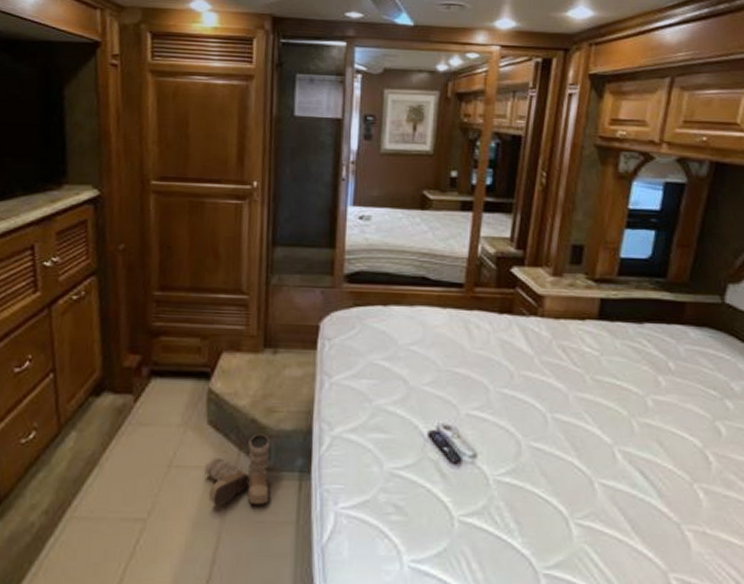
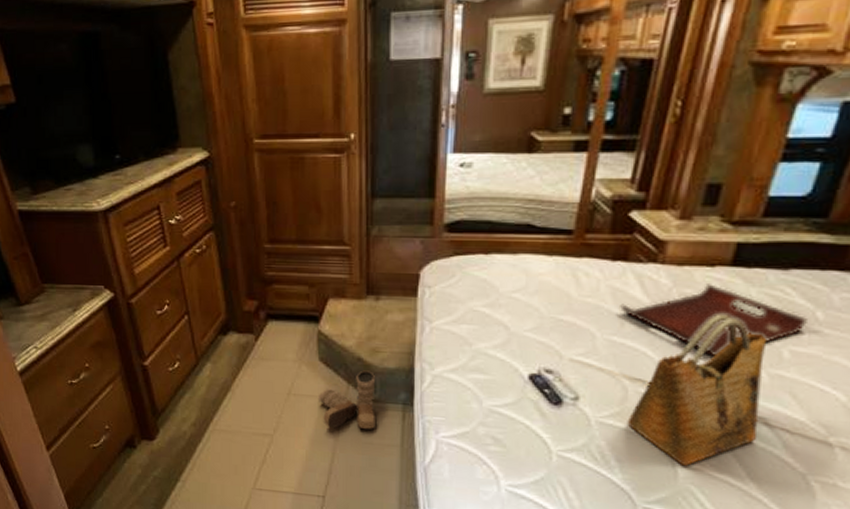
serving tray: none [509,336,663,408] -> present [620,284,807,357]
grocery bag: none [522,365,636,523] -> present [627,314,767,466]

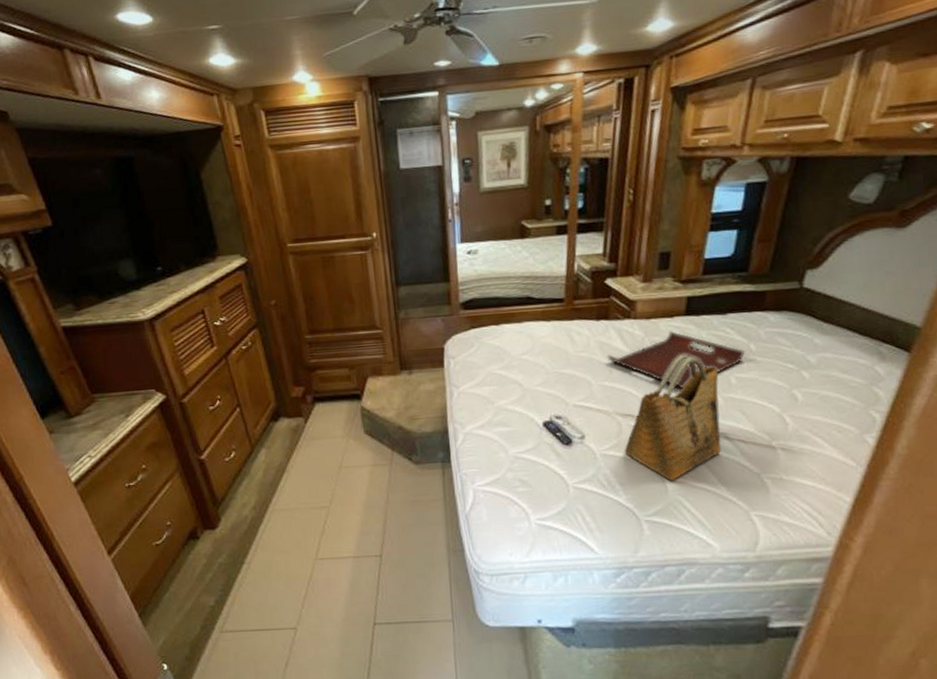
boots: present [318,370,375,430] -> none [366,437,420,493]

